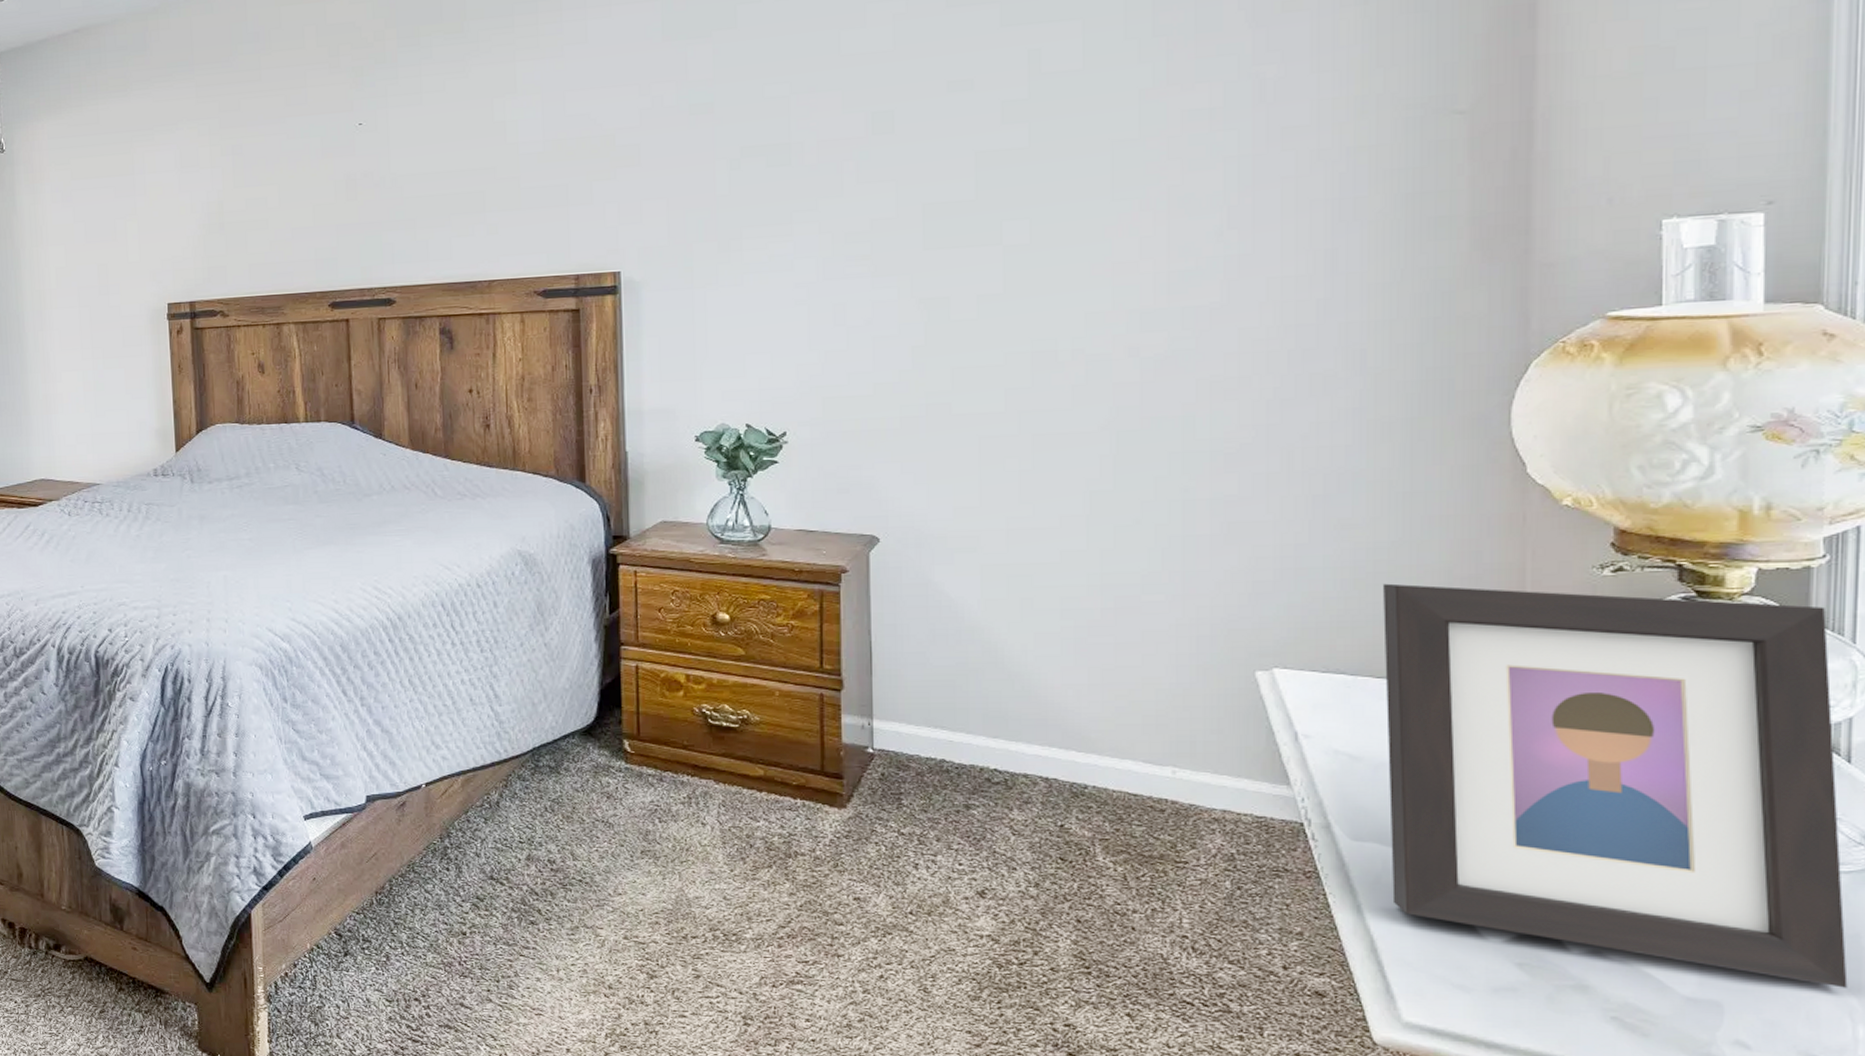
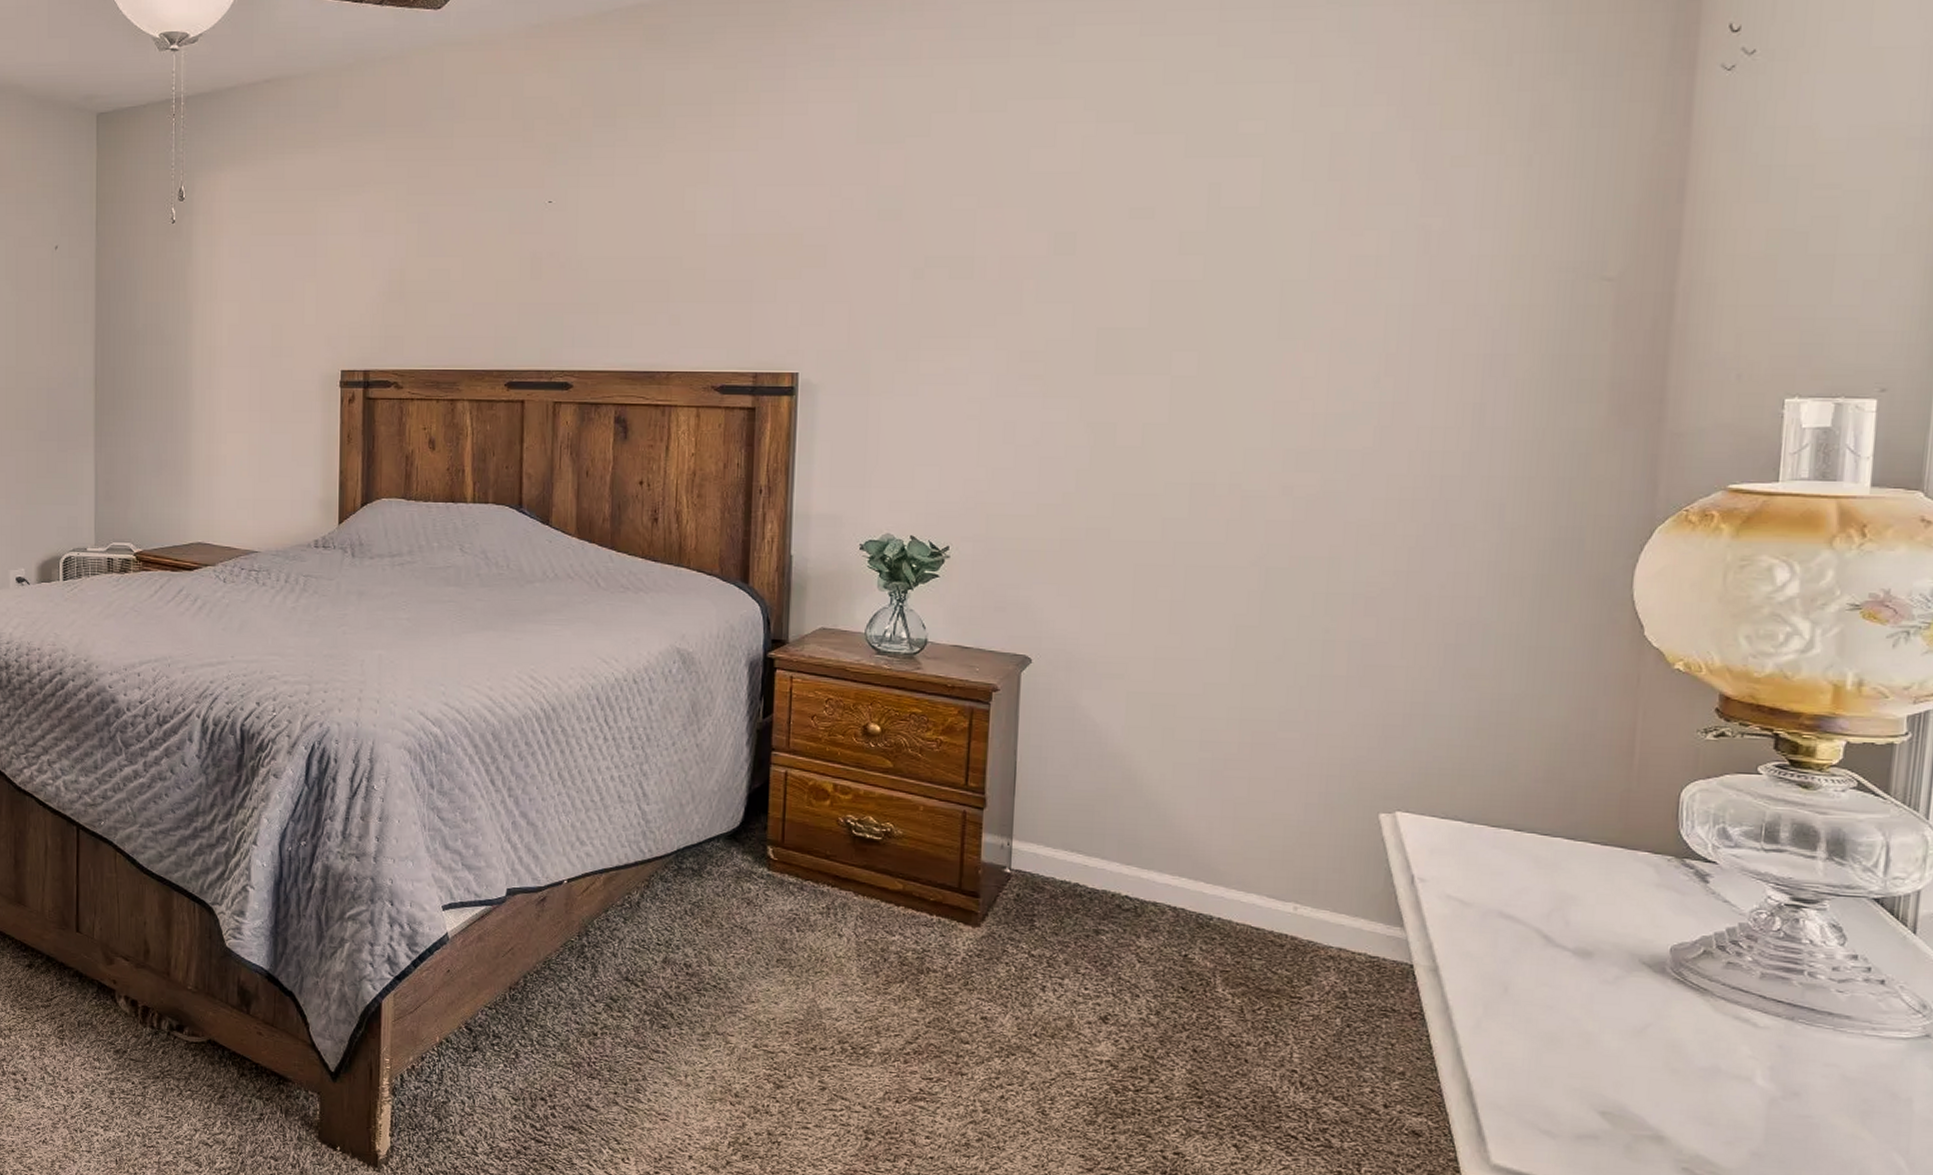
picture frame: present [1382,583,1848,988] -> none [1490,735,1905,1150]

